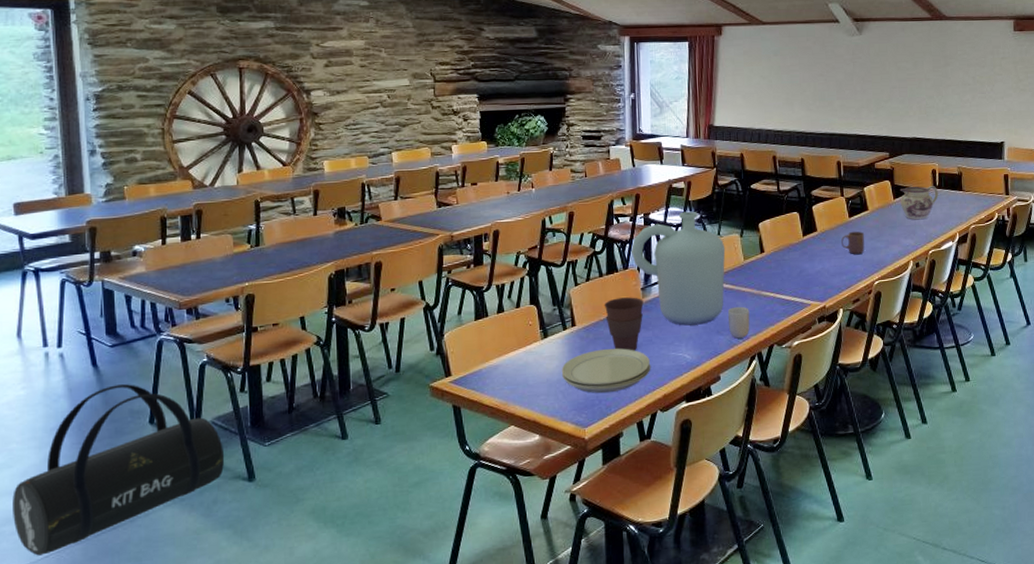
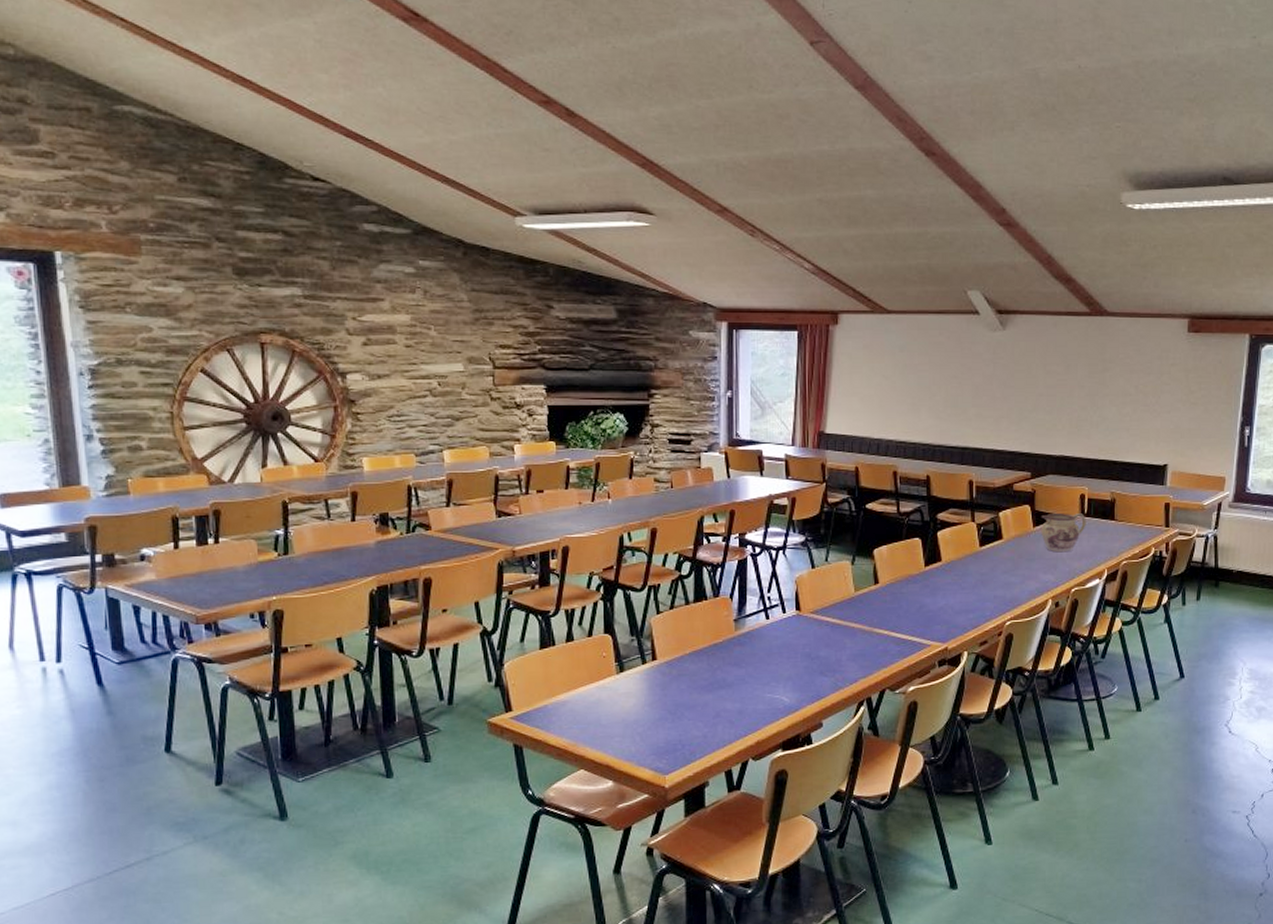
duffel bag: present [12,384,225,556] -> none [11,707,253,893]
plate: present [561,348,651,394] -> none [639,686,743,738]
cup: present [604,297,644,351] -> none [690,629,736,691]
water jug: present [631,211,726,326] -> none [722,532,834,664]
cup: present [727,306,750,339] -> none [833,644,859,681]
cup: present [841,231,865,254] -> none [970,562,997,589]

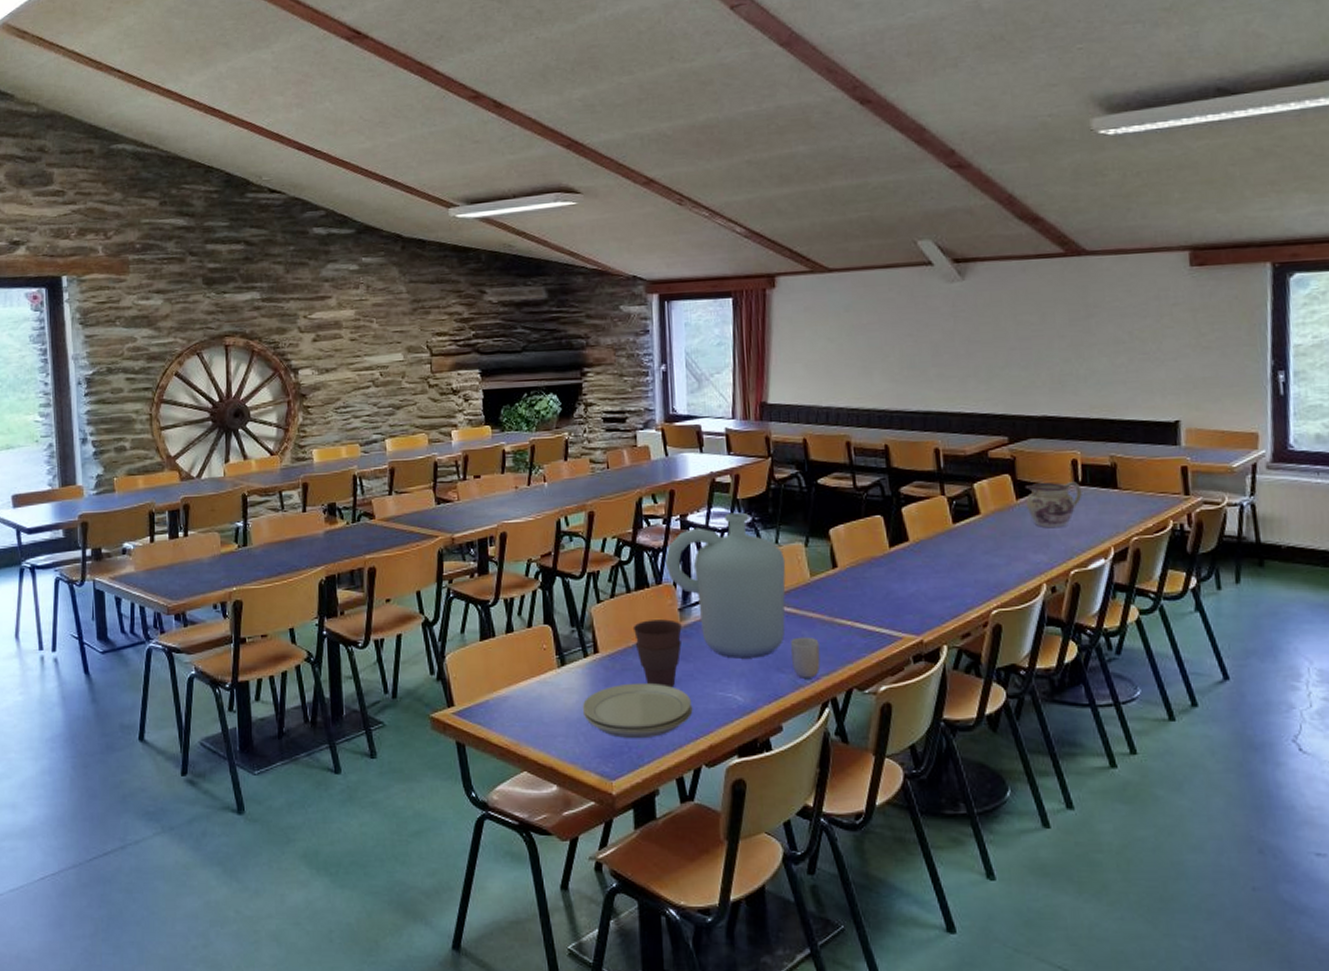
plate: none [639,686,743,738] -> present [582,682,693,739]
cup: none [690,629,736,691] -> present [632,619,682,688]
water jug: none [722,532,834,664] -> present [664,512,786,659]
cup: none [833,644,859,681] -> present [790,636,821,678]

